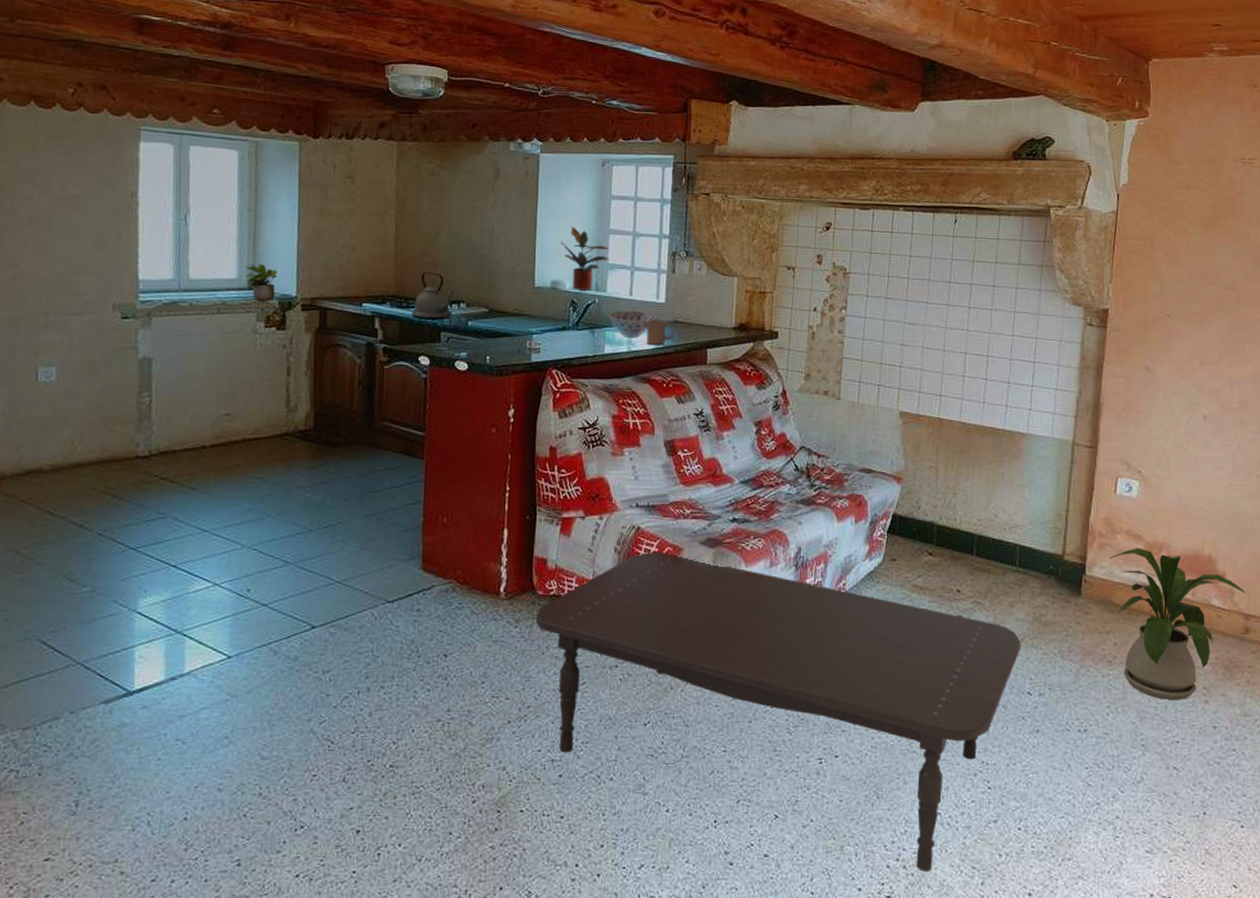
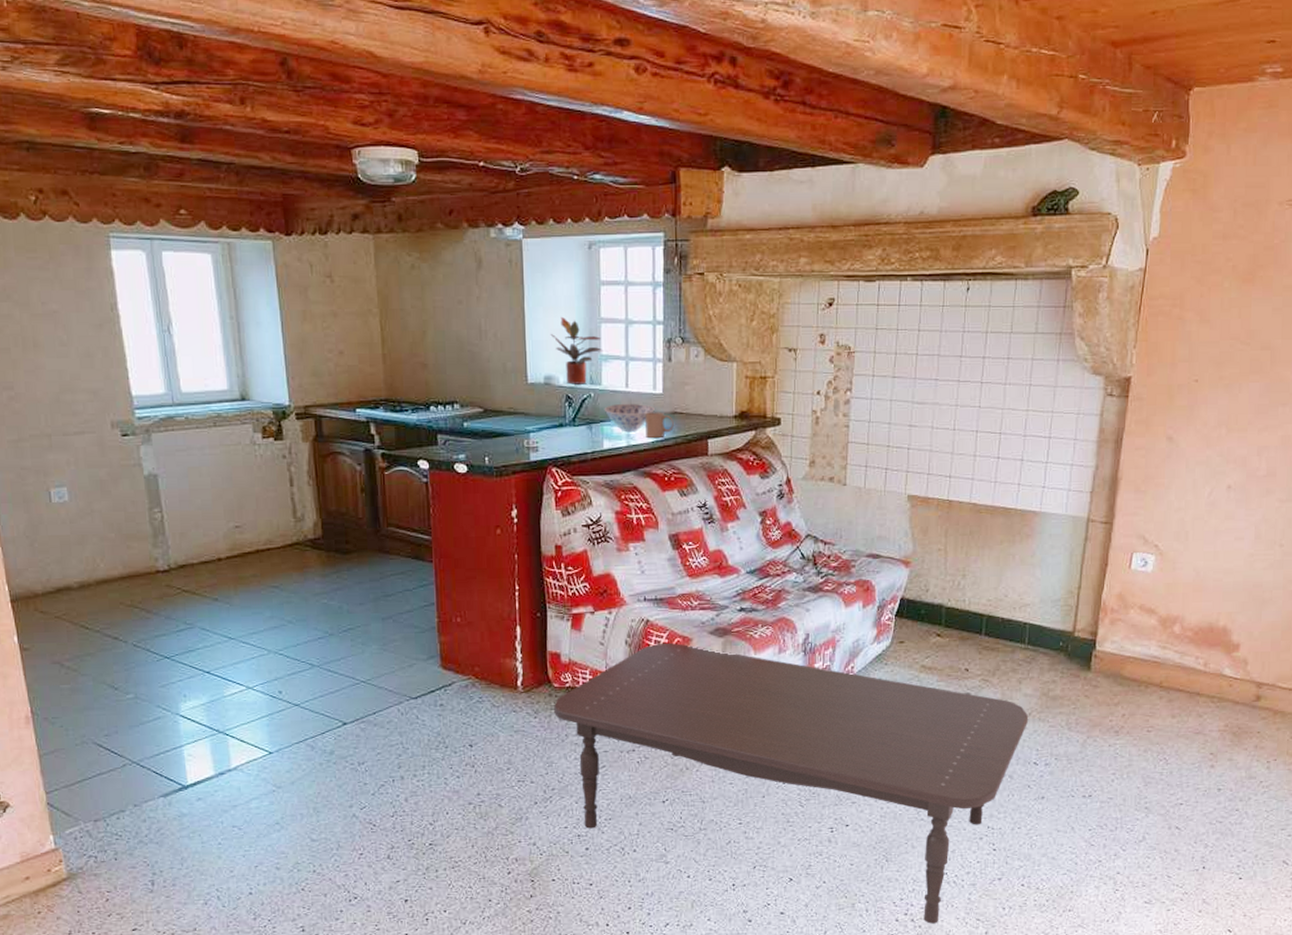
potted plant: present [245,264,278,303] -> none [236,373,268,413]
kettle: present [411,272,454,320] -> none [406,373,447,423]
house plant: present [1109,548,1246,700] -> none [1121,621,1260,766]

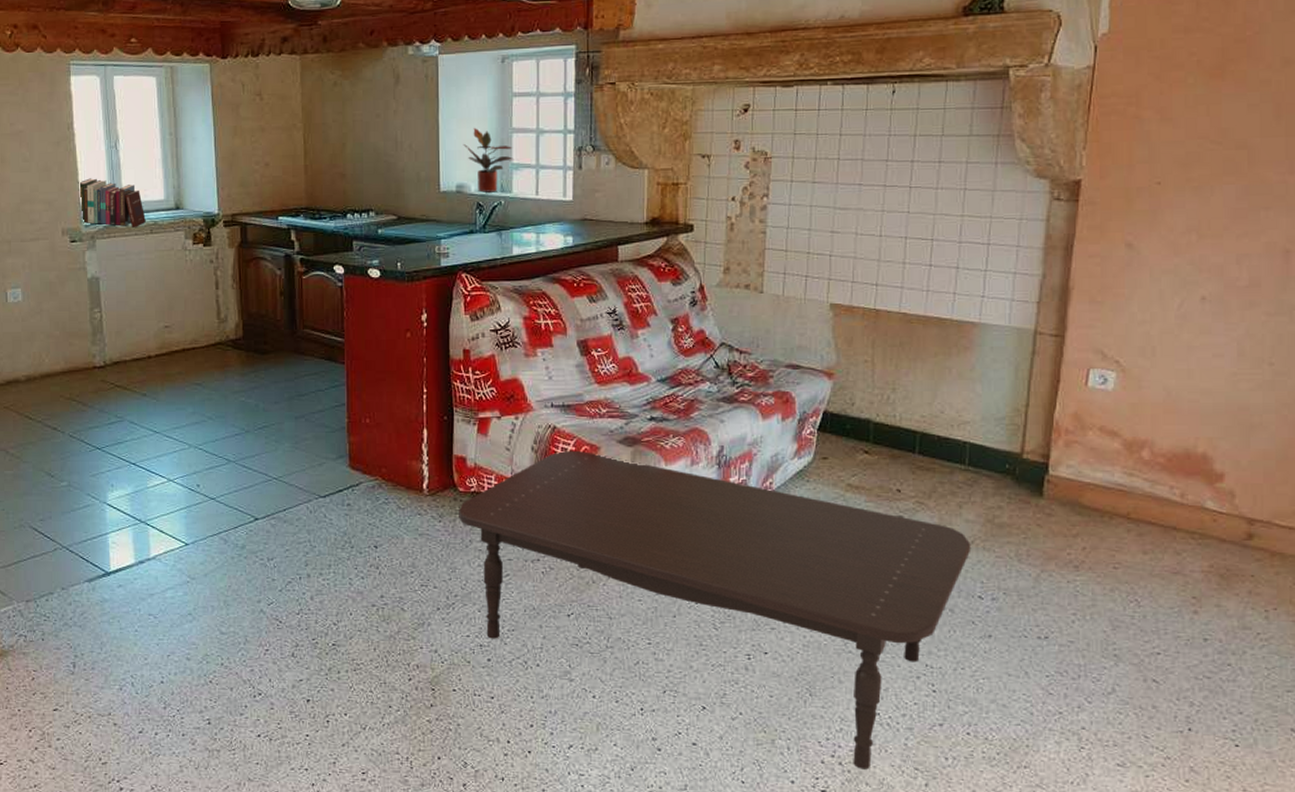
books: none [127,365,208,420] -> present [78,178,146,228]
bowl: present [604,403,655,433] -> none [514,210,564,239]
mug: present [645,412,674,438] -> none [555,218,583,244]

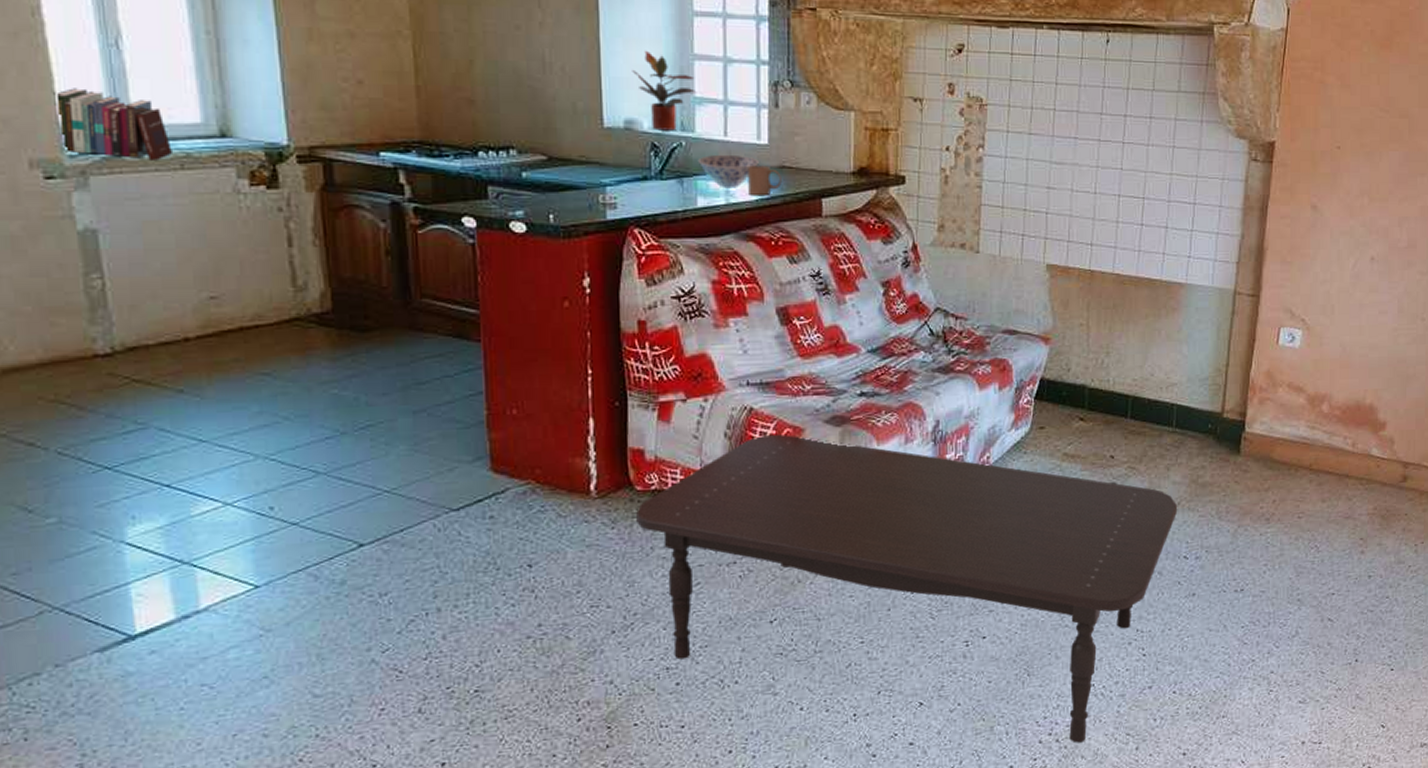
bowl: none [514,210,564,239] -> present [697,154,759,189]
mug: none [555,218,583,244] -> present [748,165,782,195]

